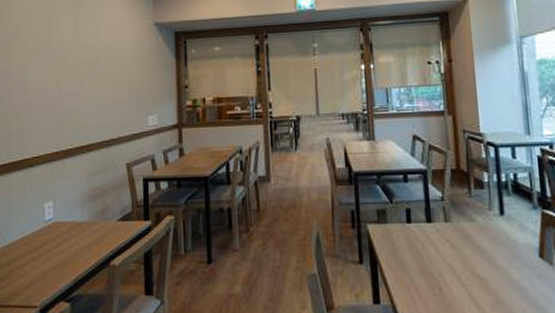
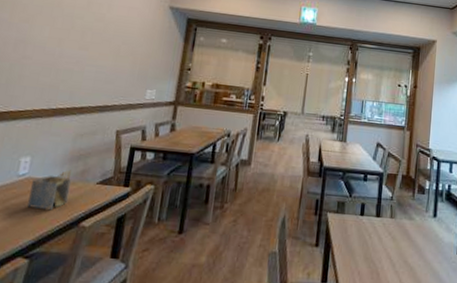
napkin holder: none [59,209,95,253] -> present [27,170,72,211]

